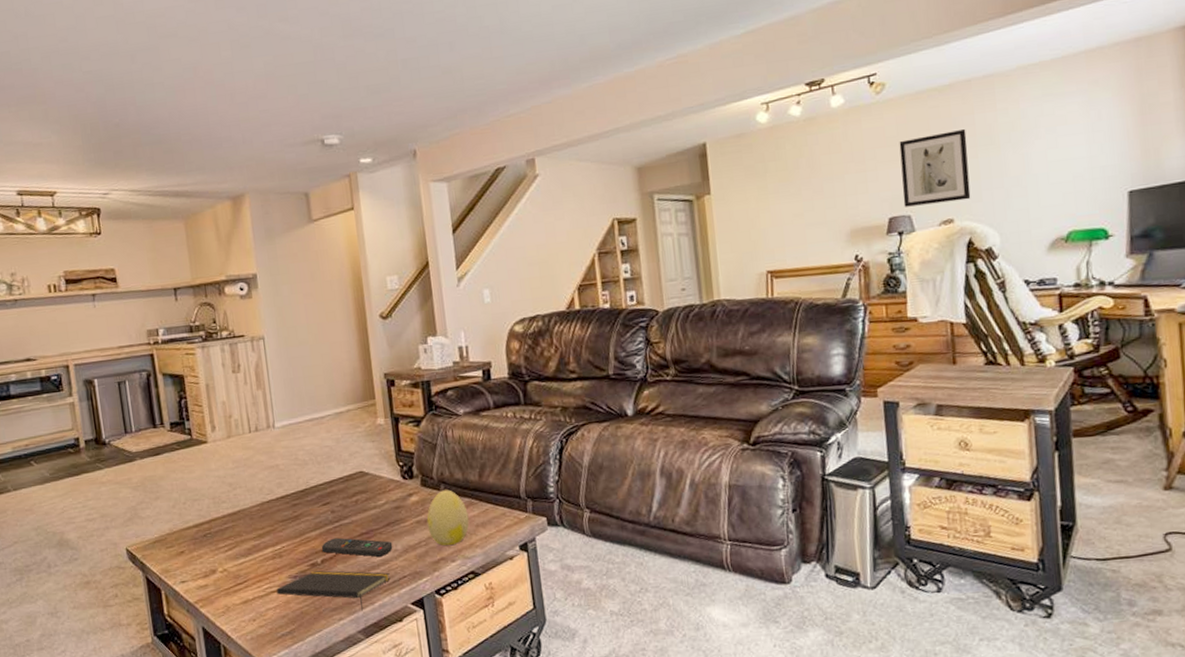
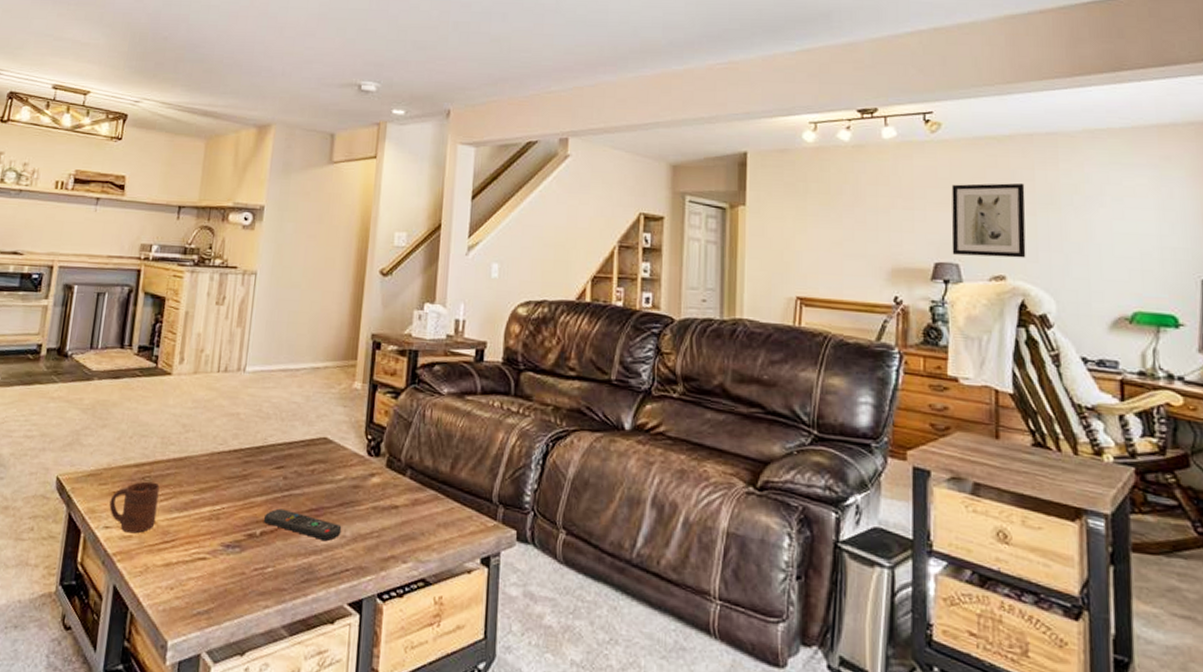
cup: none [179,537,226,583] -> present [109,481,160,534]
notepad: present [276,570,391,611] -> none [203,542,332,602]
decorative egg: present [426,489,470,546] -> none [383,476,432,543]

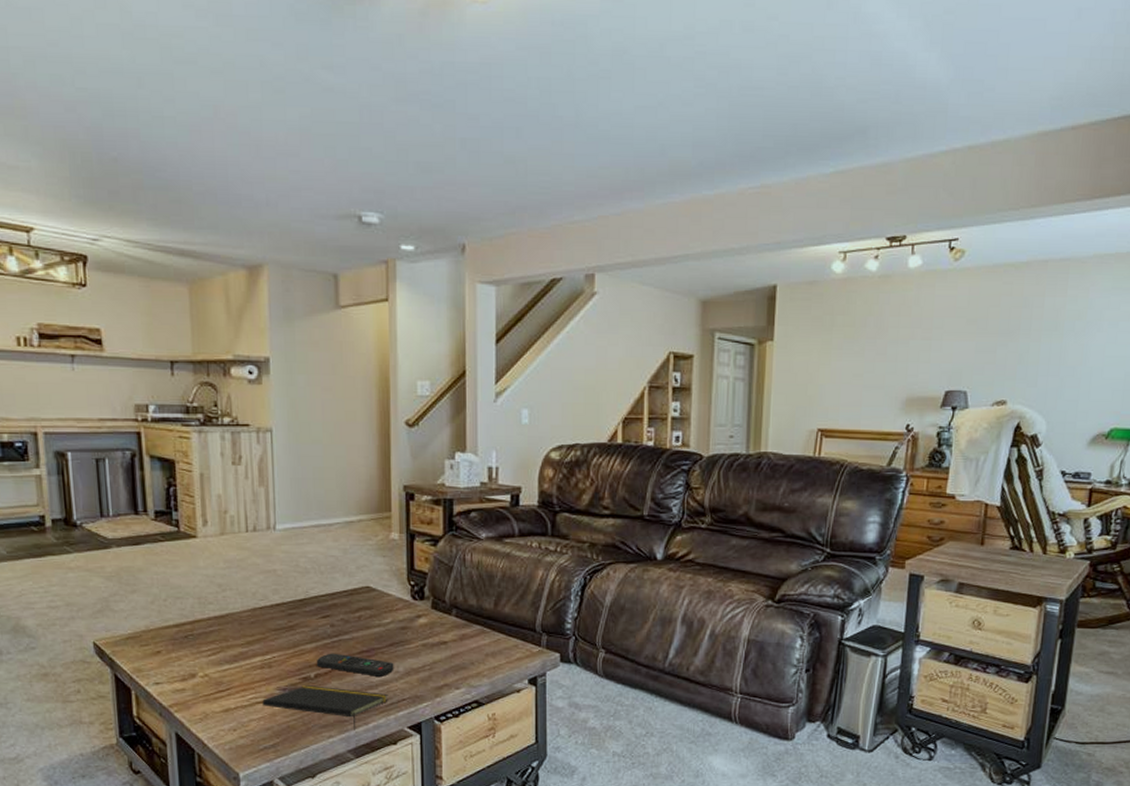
cup: present [109,481,160,534] -> none [155,639,207,687]
notepad: none [203,542,332,602] -> present [262,684,388,730]
wall art: present [951,183,1026,258] -> none [962,311,1034,383]

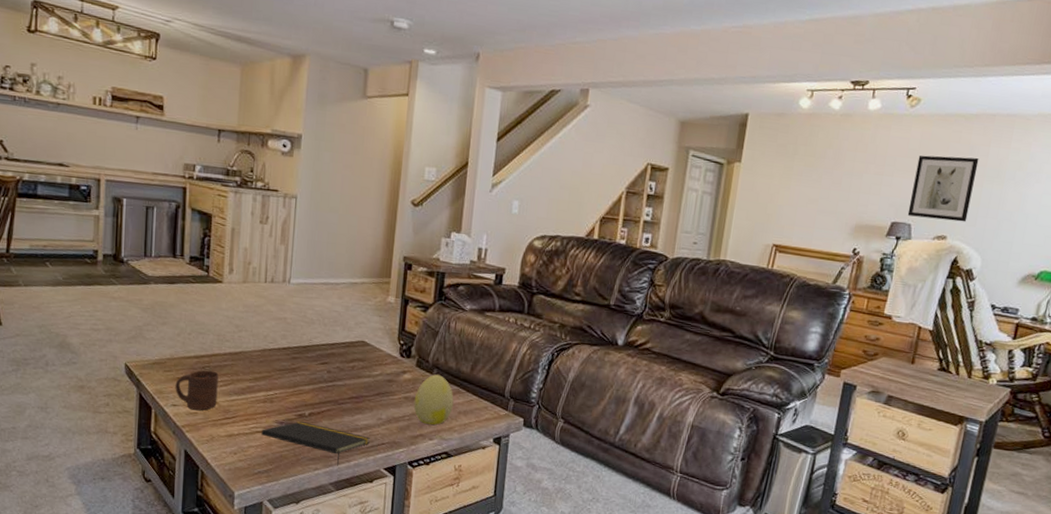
cup: none [155,639,207,687] -> present [175,370,219,411]
remote control: present [316,653,394,676] -> none [311,395,378,421]
decorative egg: none [434,615,479,671] -> present [413,374,454,425]
wall art: none [962,311,1034,383] -> present [907,155,979,222]

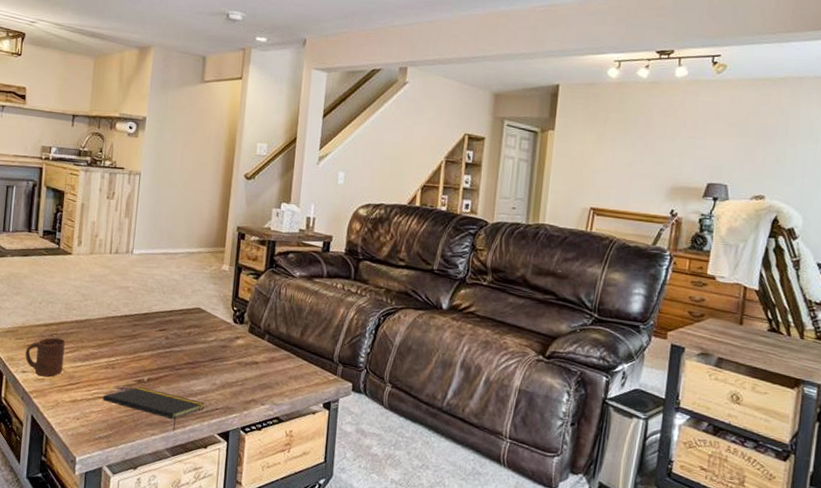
decorative egg: present [413,374,454,425] -> none [246,340,285,390]
wall art: present [907,155,979,222] -> none [723,118,791,182]

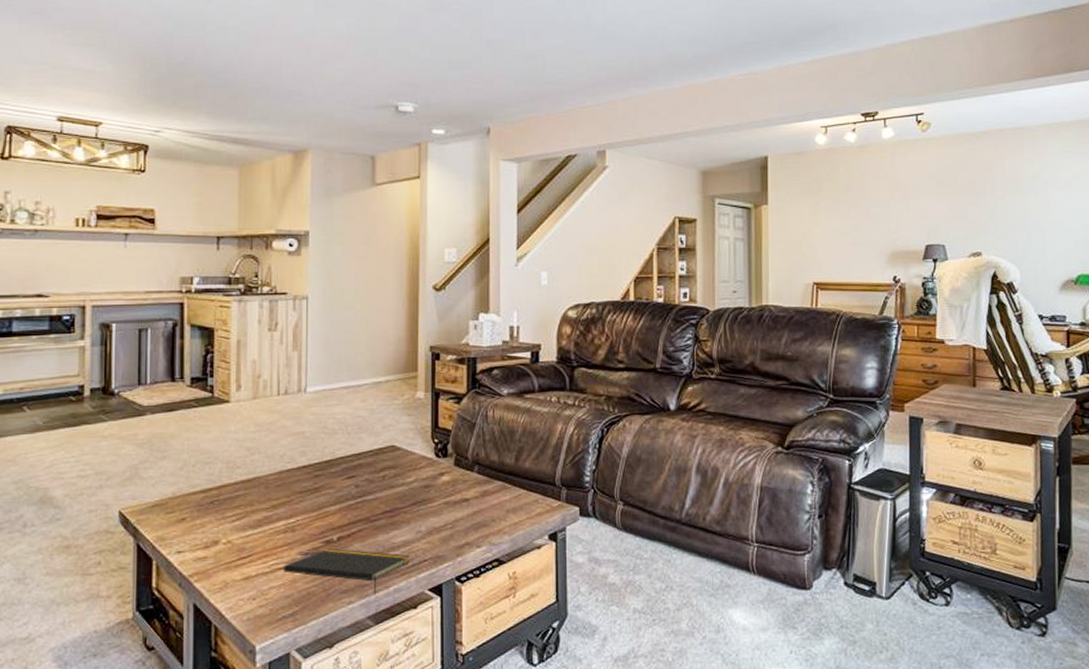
cup: present [25,337,65,377] -> none [179,504,230,555]

